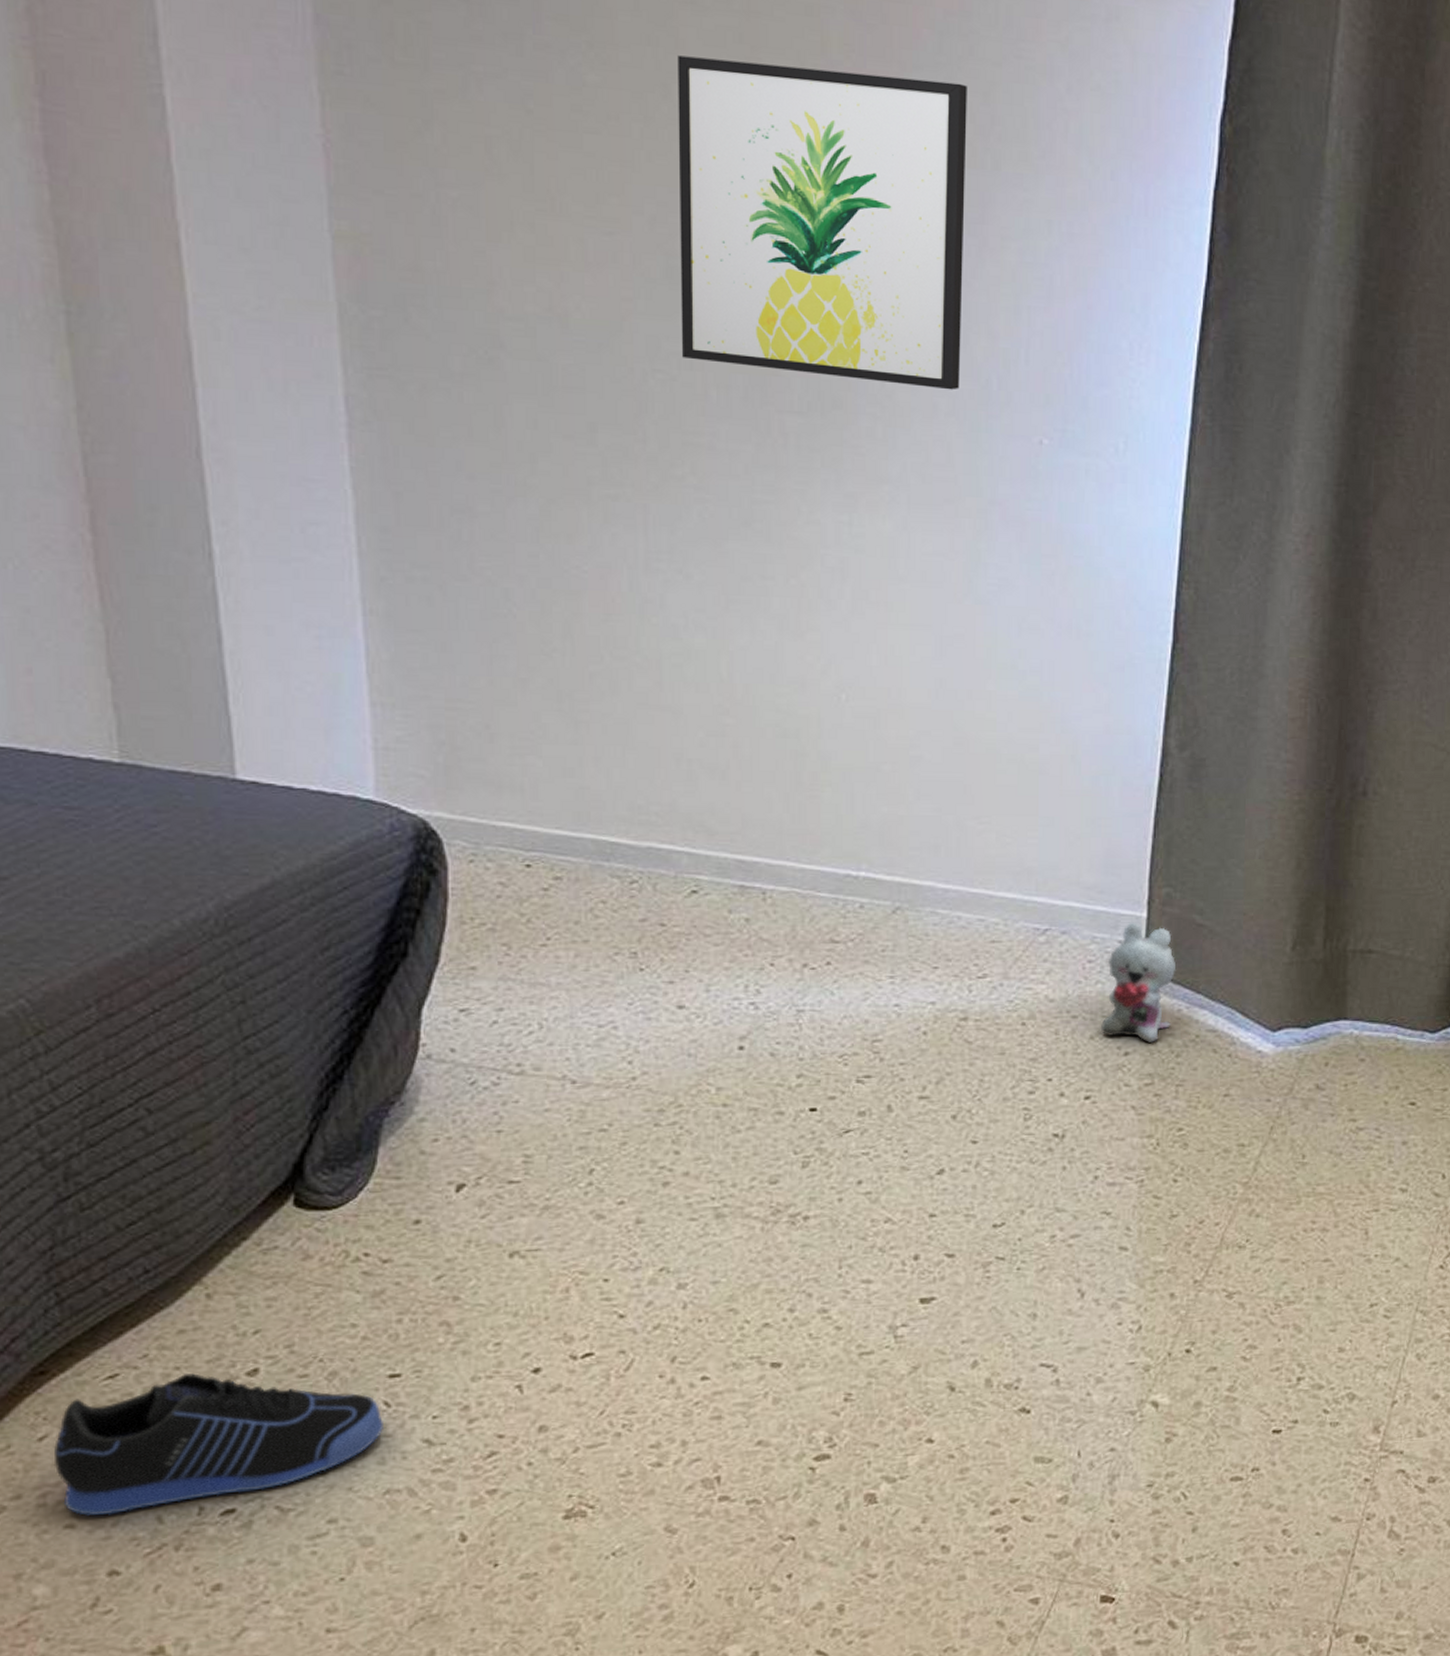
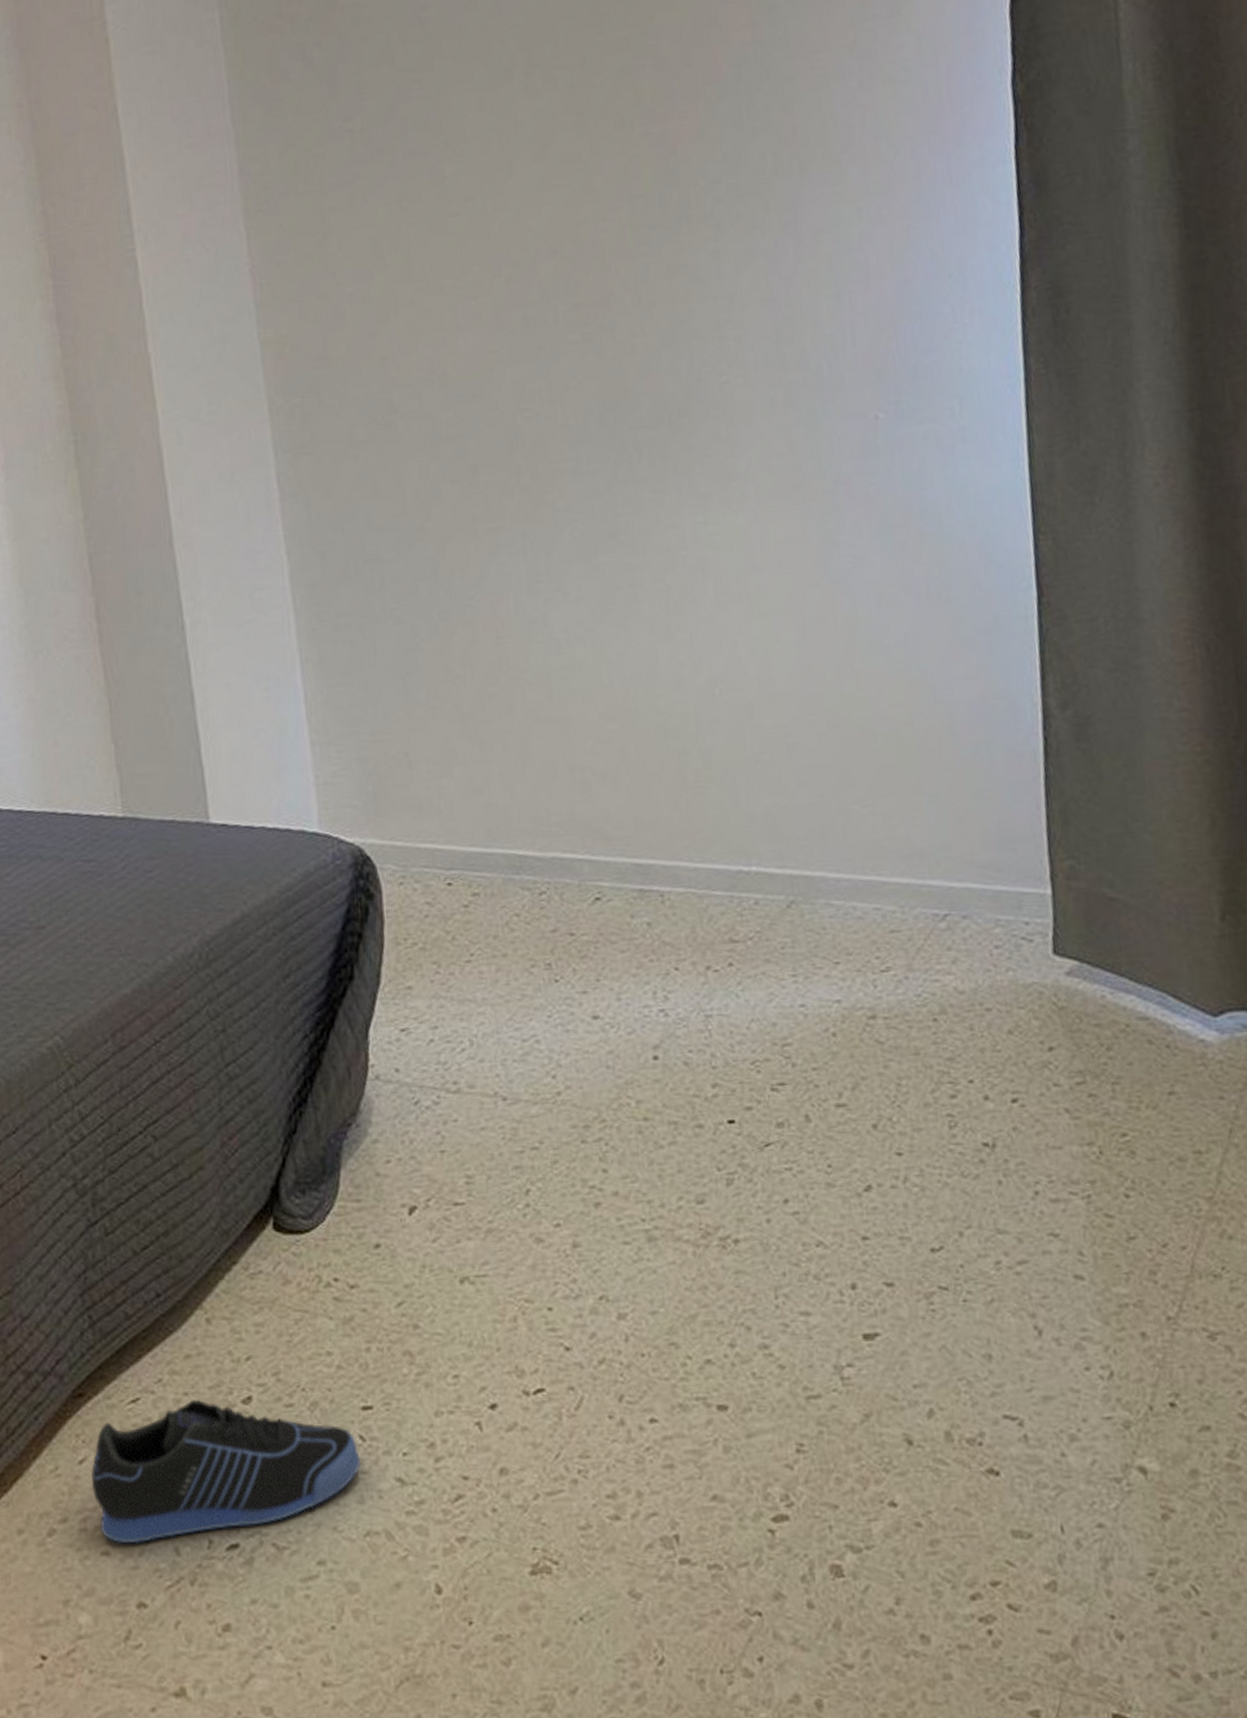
wall art: present [677,55,967,390] -> none [517,103,793,395]
plush toy: present [1101,922,1177,1044] -> none [1017,900,1095,1036]

